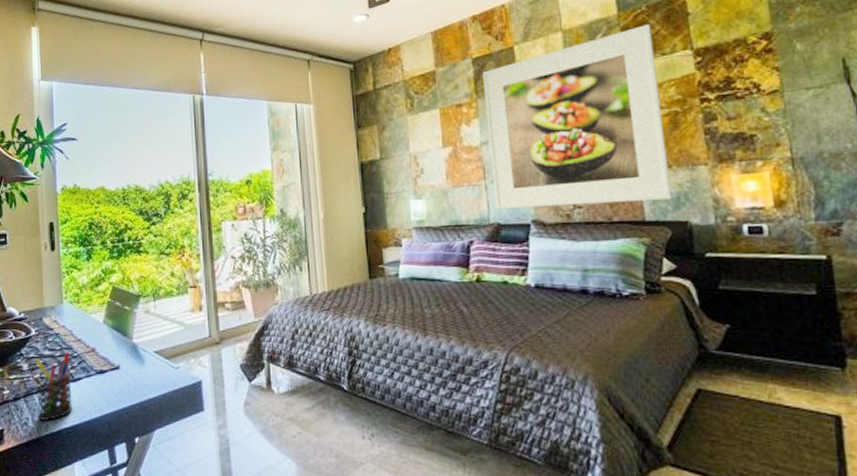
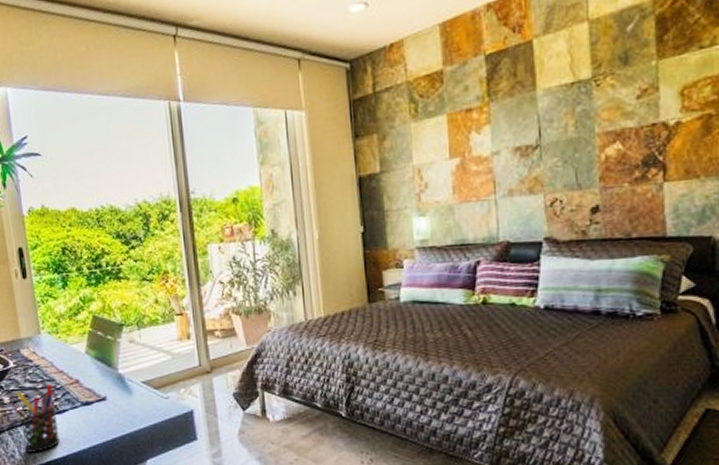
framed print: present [483,24,673,210] -> none [497,12,697,227]

